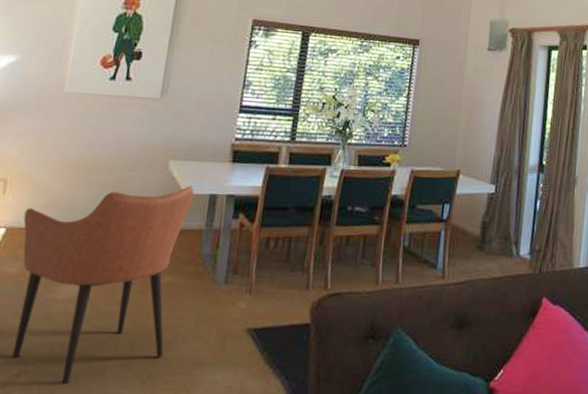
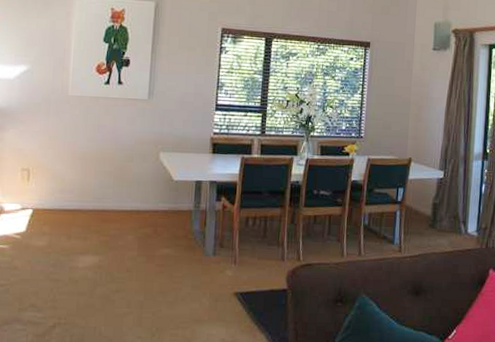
armchair: present [11,186,195,384] -> none [46,174,183,335]

